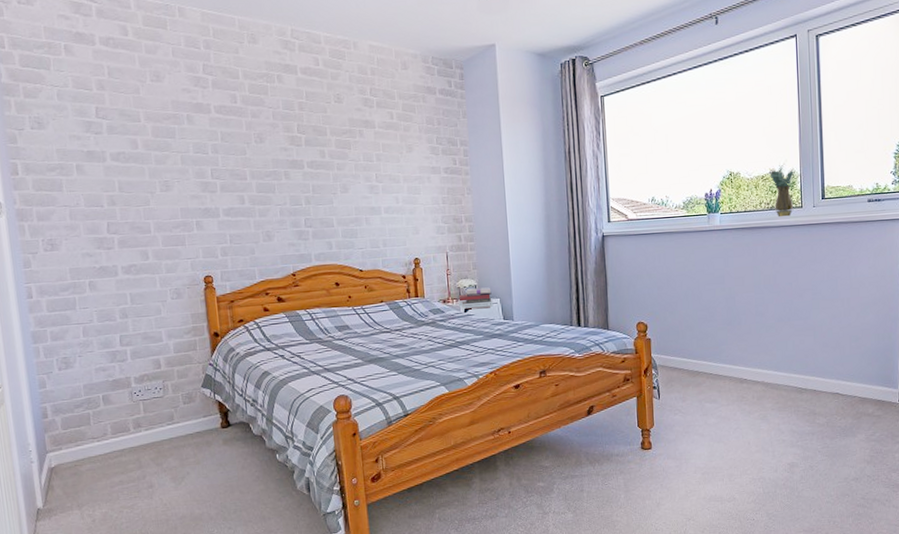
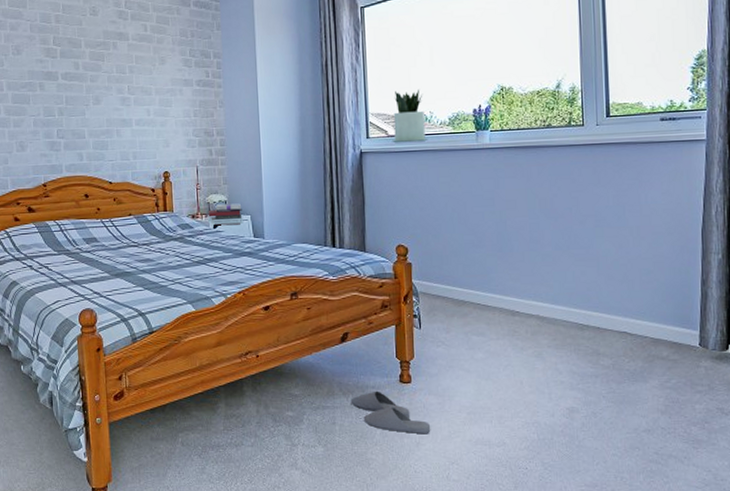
slippers: none [597,458,670,496] -> present [350,390,431,435]
planter: none [631,175,665,227] -> present [392,90,428,144]
vase: present [768,168,794,217] -> none [545,83,574,136]

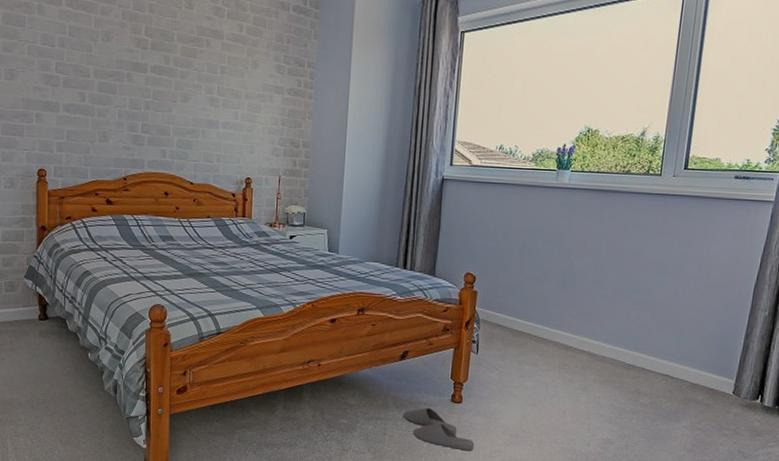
books: present [208,203,244,226] -> none [285,215,321,238]
planter: present [392,90,428,144] -> none [474,121,511,175]

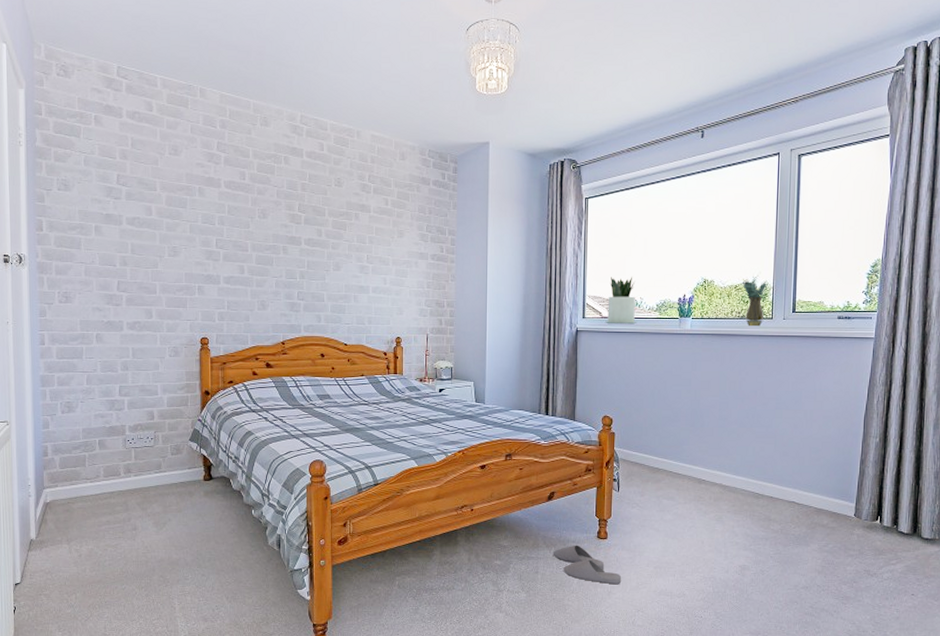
planter: none [474,121,511,175] -> present [605,277,637,325]
vase: none [630,130,658,184] -> present [742,279,767,327]

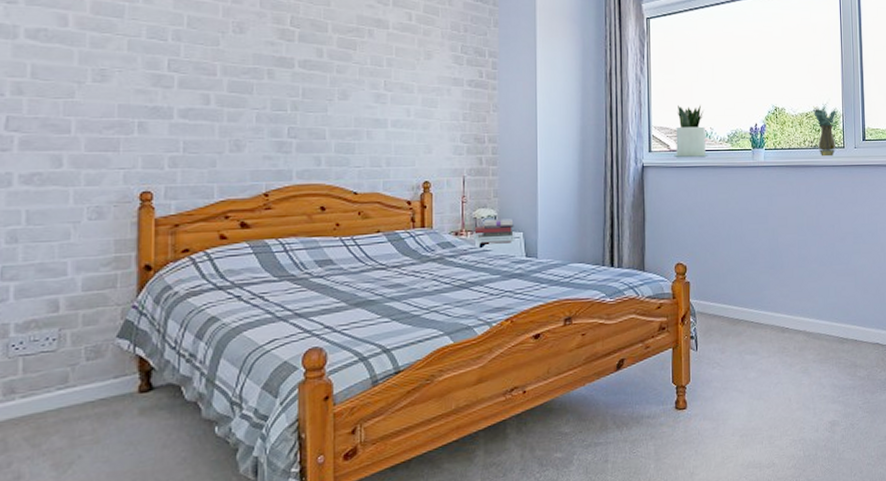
books: none [435,370,467,390] -> present [474,219,515,244]
slippers: present [553,545,622,585] -> none [624,420,705,464]

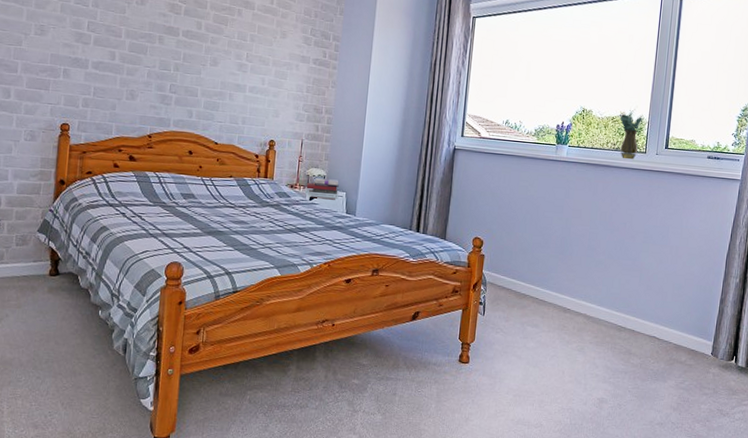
planter: present [674,105,708,158] -> none [483,98,516,148]

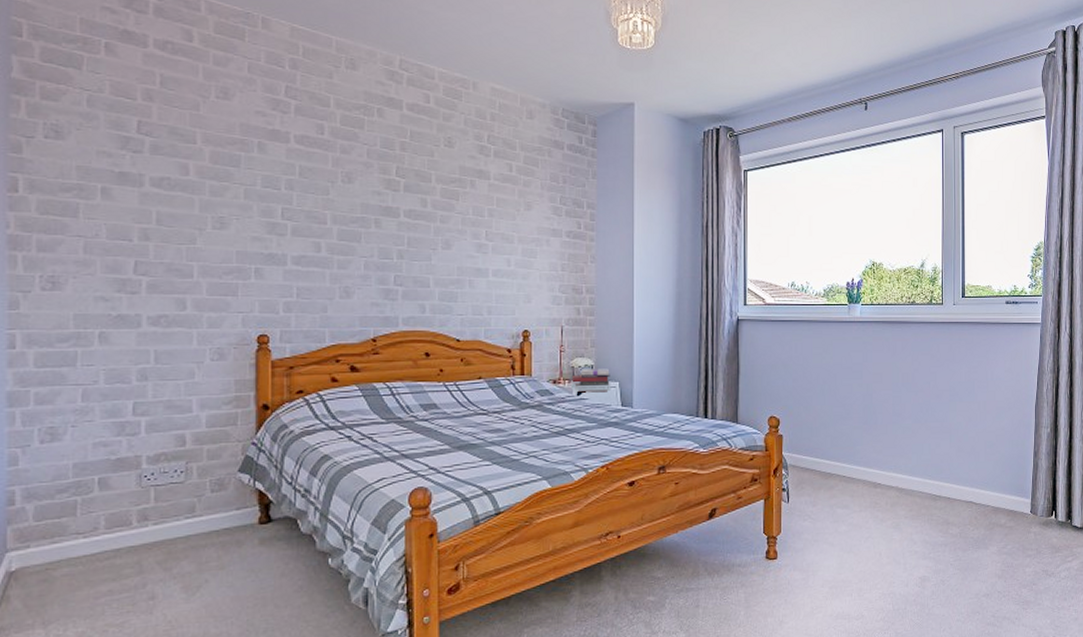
vase: present [619,111,643,160] -> none [911,262,936,313]

